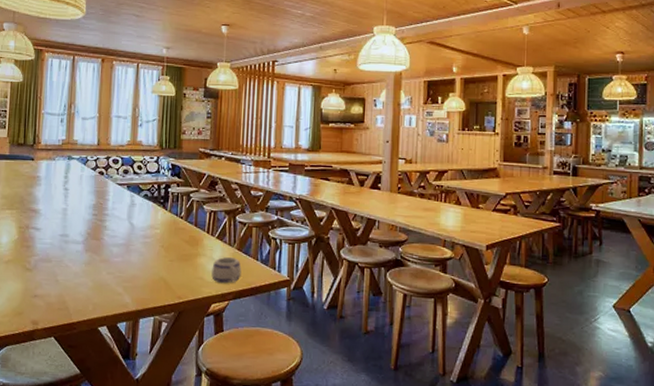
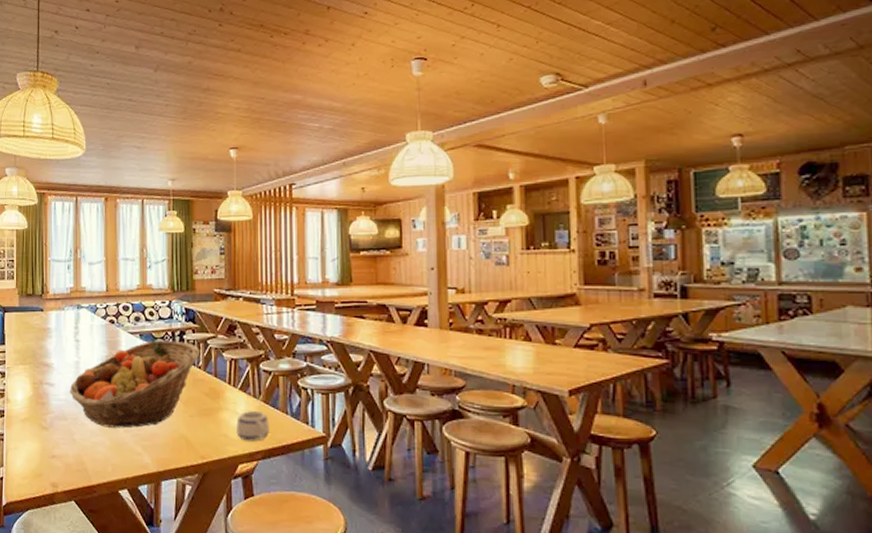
fruit basket: none [55,192,183,271] -> present [69,340,200,428]

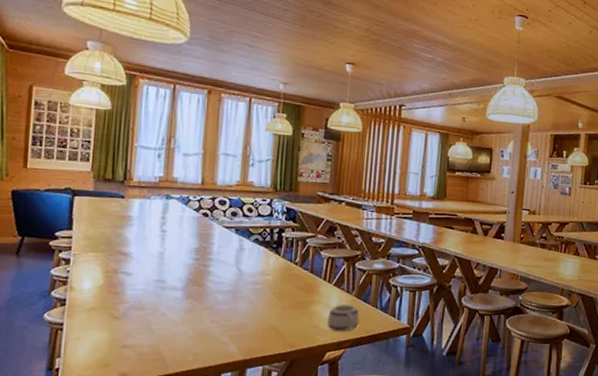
fruit basket: present [69,340,200,428] -> none [149,235,298,319]

